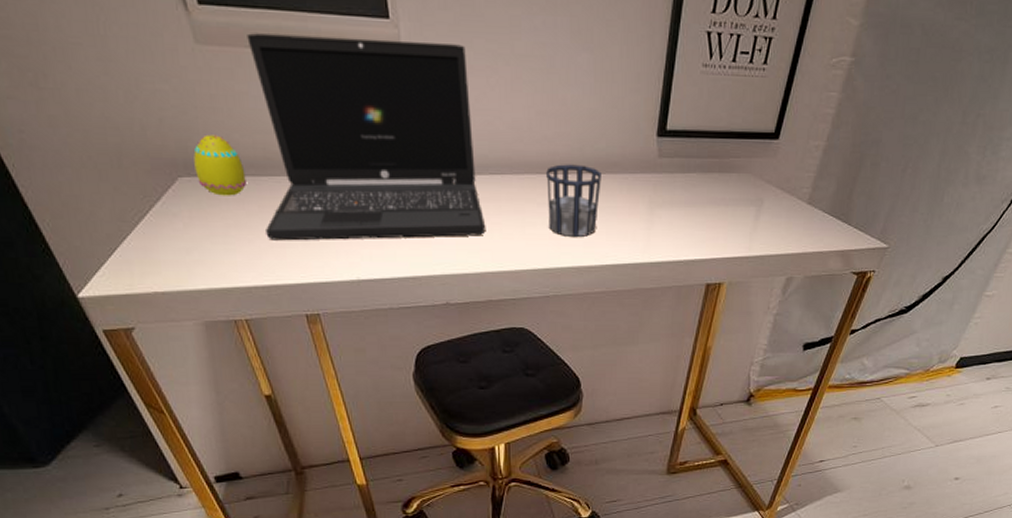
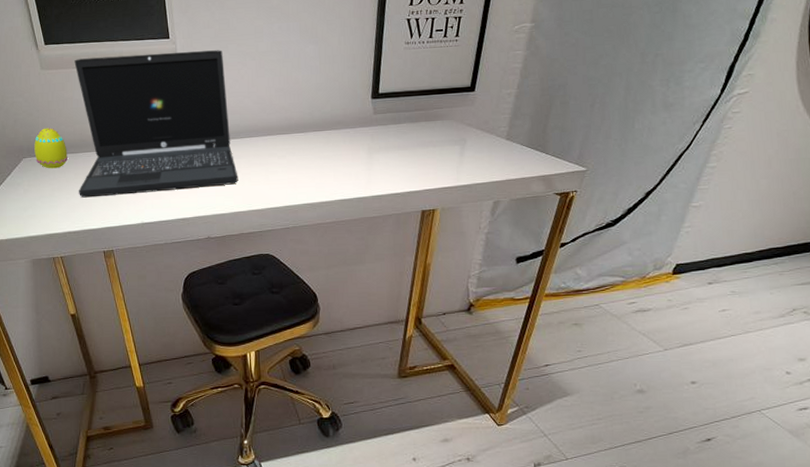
cup: present [546,164,601,238] -> none [284,125,328,181]

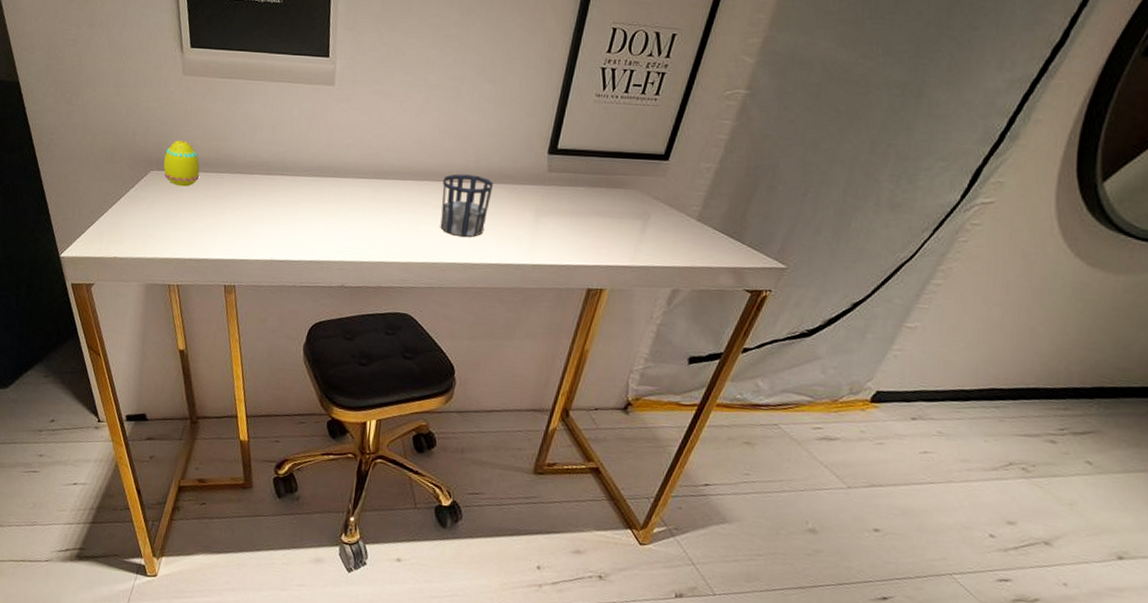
laptop: present [74,50,239,198] -> none [206,68,387,231]
cup: none [284,125,328,181] -> present [440,174,493,238]

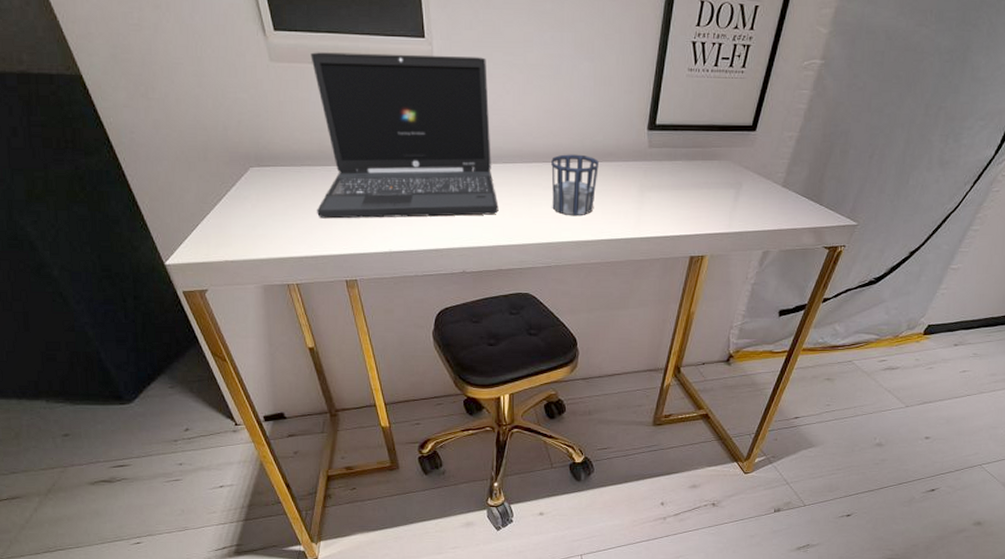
egg: present [163,140,200,187] -> none [263,133,303,182]
laptop: none [206,68,387,231] -> present [310,52,499,219]

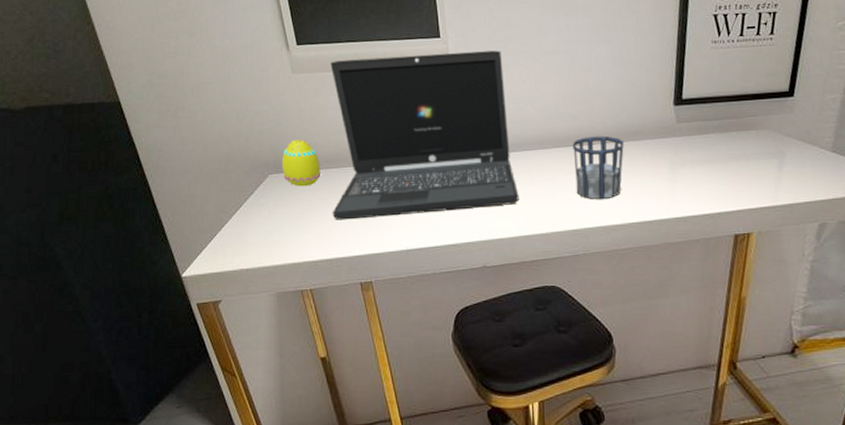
egg: none [263,133,303,182] -> present [282,139,320,187]

